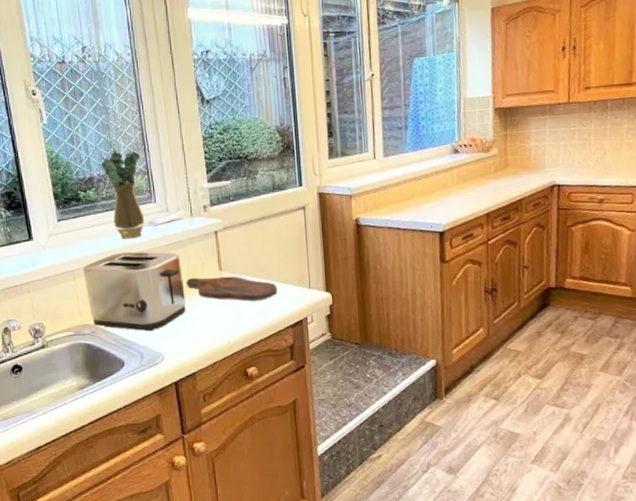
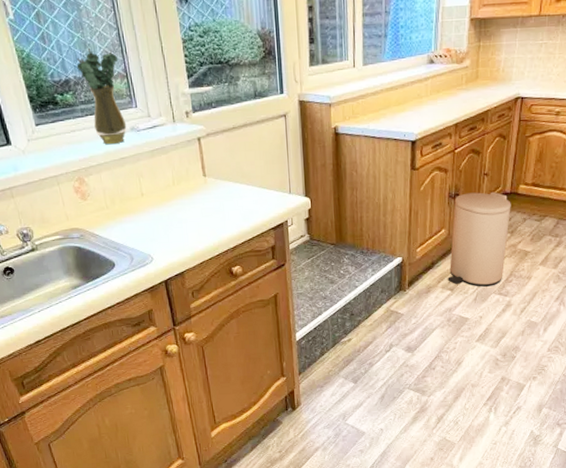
toaster: present [83,251,187,332] -> none [67,157,173,235]
cutting board: present [186,276,278,302] -> none [171,181,260,206]
pedal bin: none [490,286,559,396] -> present [447,191,511,287]

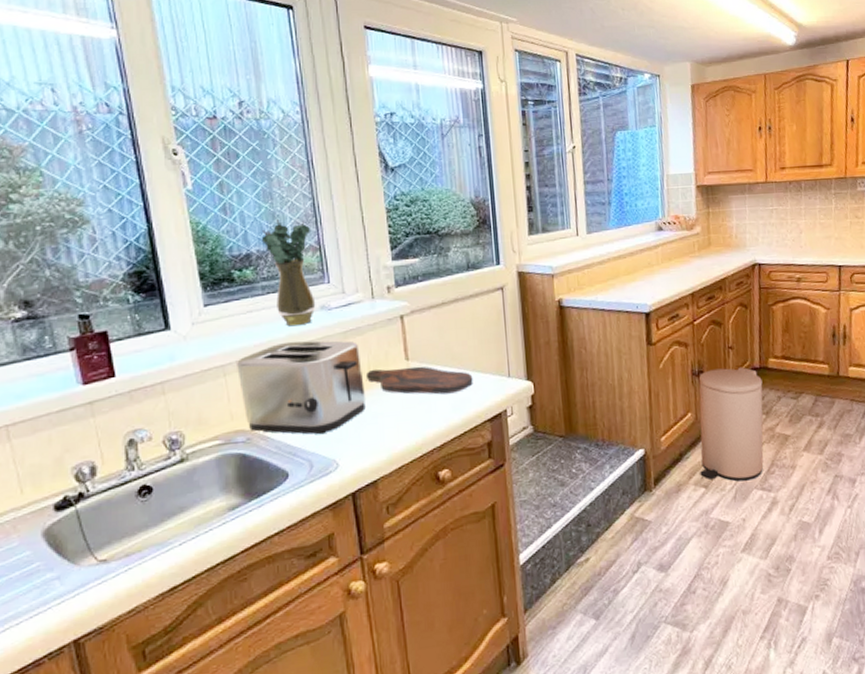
toaster: none [67,157,173,235] -> present [237,340,367,435]
cutting board: none [171,181,260,206] -> present [365,366,473,395]

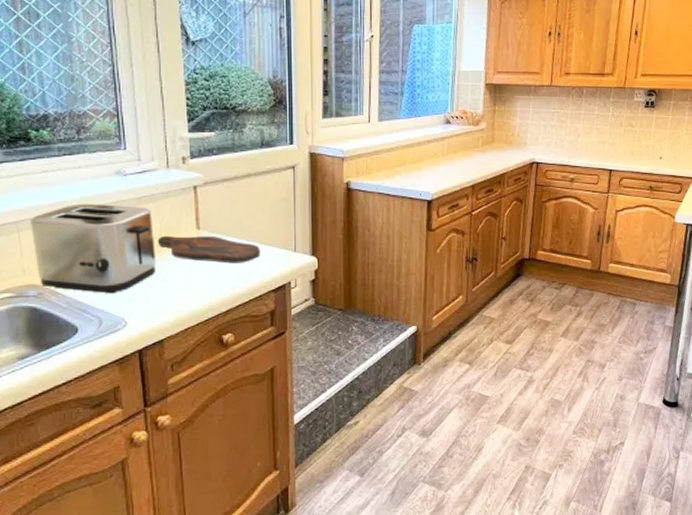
vase: present [261,218,316,327] -> none [59,82,111,189]
pedal bin: present [698,366,764,482] -> none [466,256,530,361]

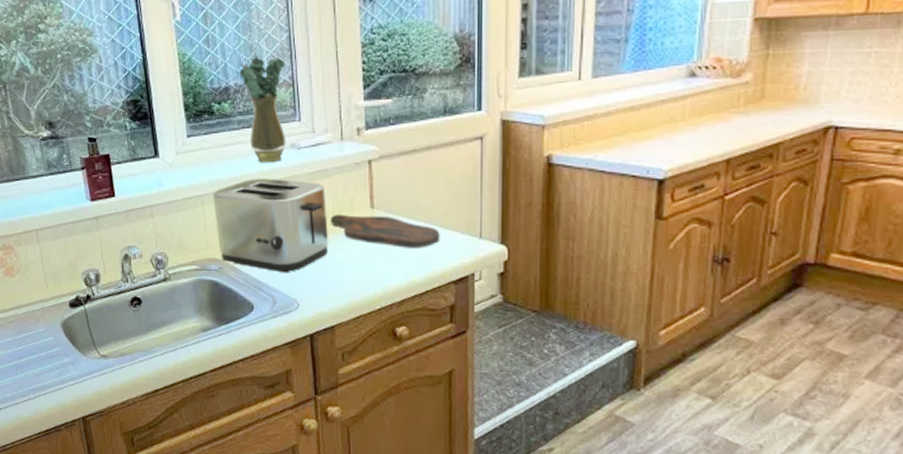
vase: none [59,82,111,189] -> present [239,51,286,163]

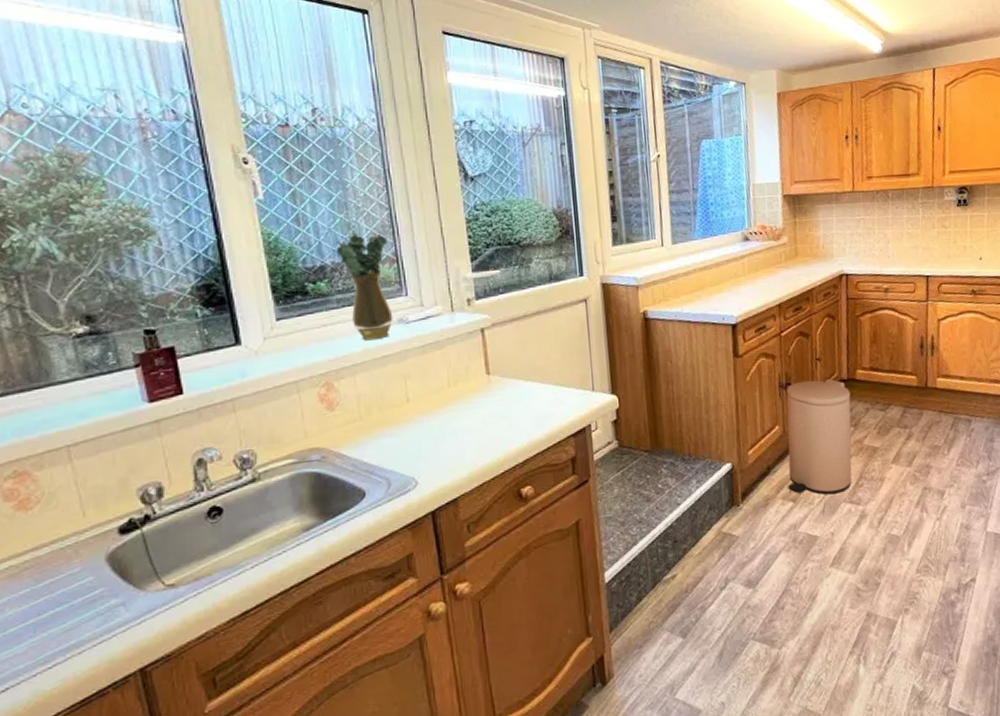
toaster: present [213,178,329,273] -> none [311,355,446,452]
cutting board: present [330,214,440,249] -> none [445,380,556,410]
pedal bin: none [707,258,816,401] -> present [786,378,852,495]

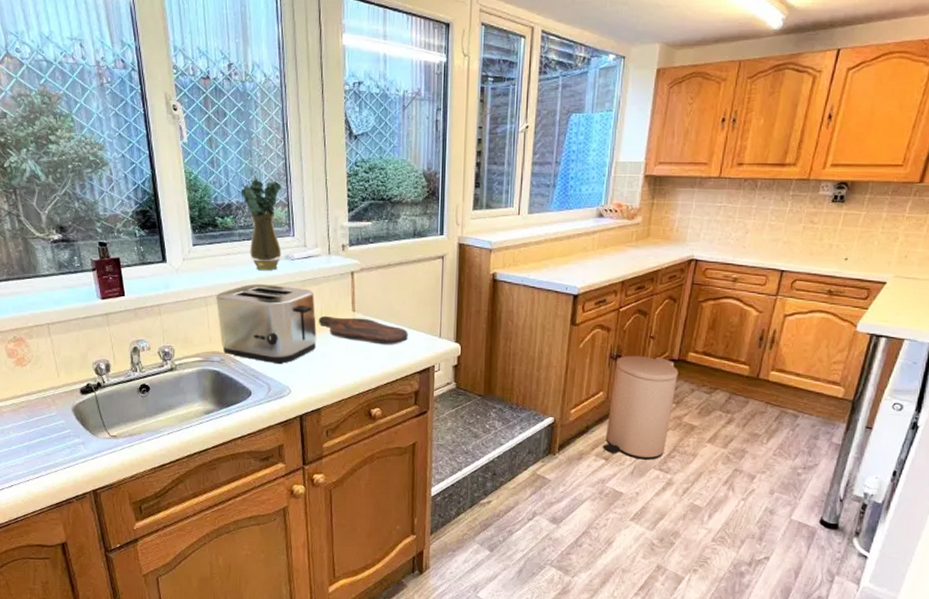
toaster: none [311,355,446,452] -> present [216,283,317,365]
cutting board: none [445,380,556,410] -> present [318,315,408,345]

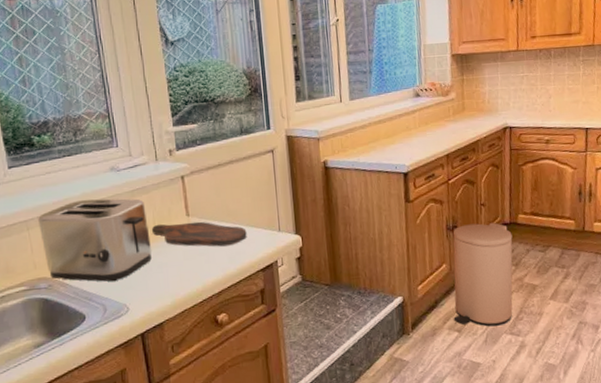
vase: present [240,174,282,271] -> none [57,89,106,186]

